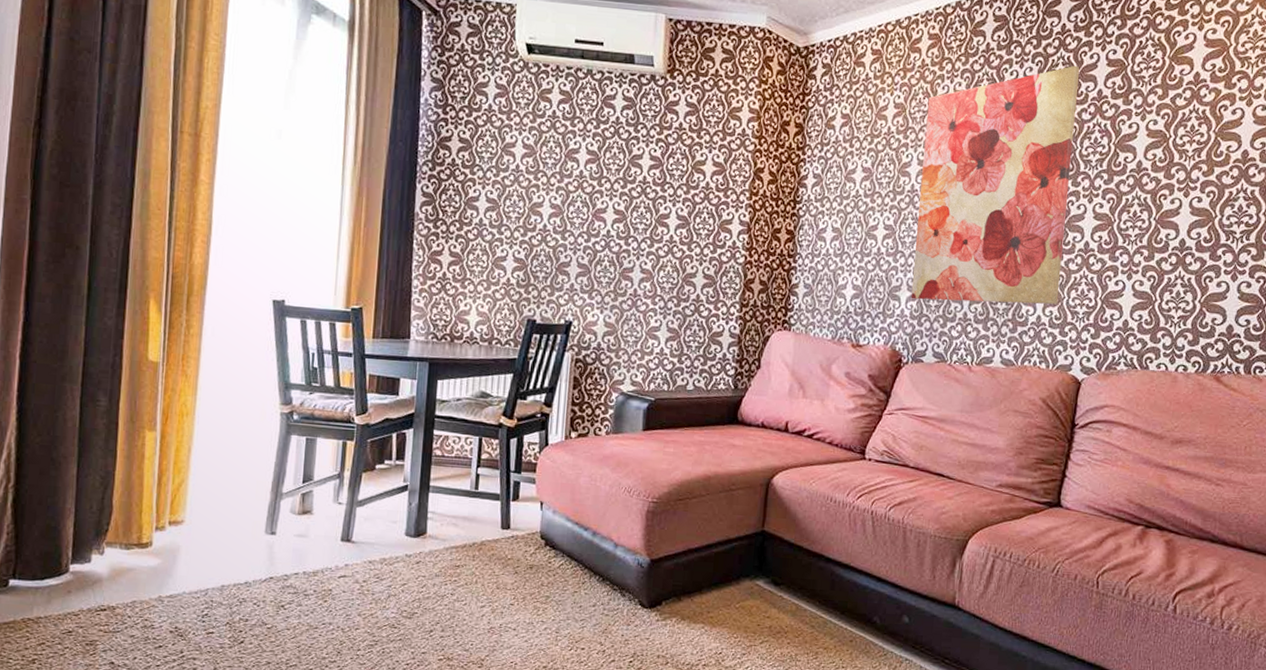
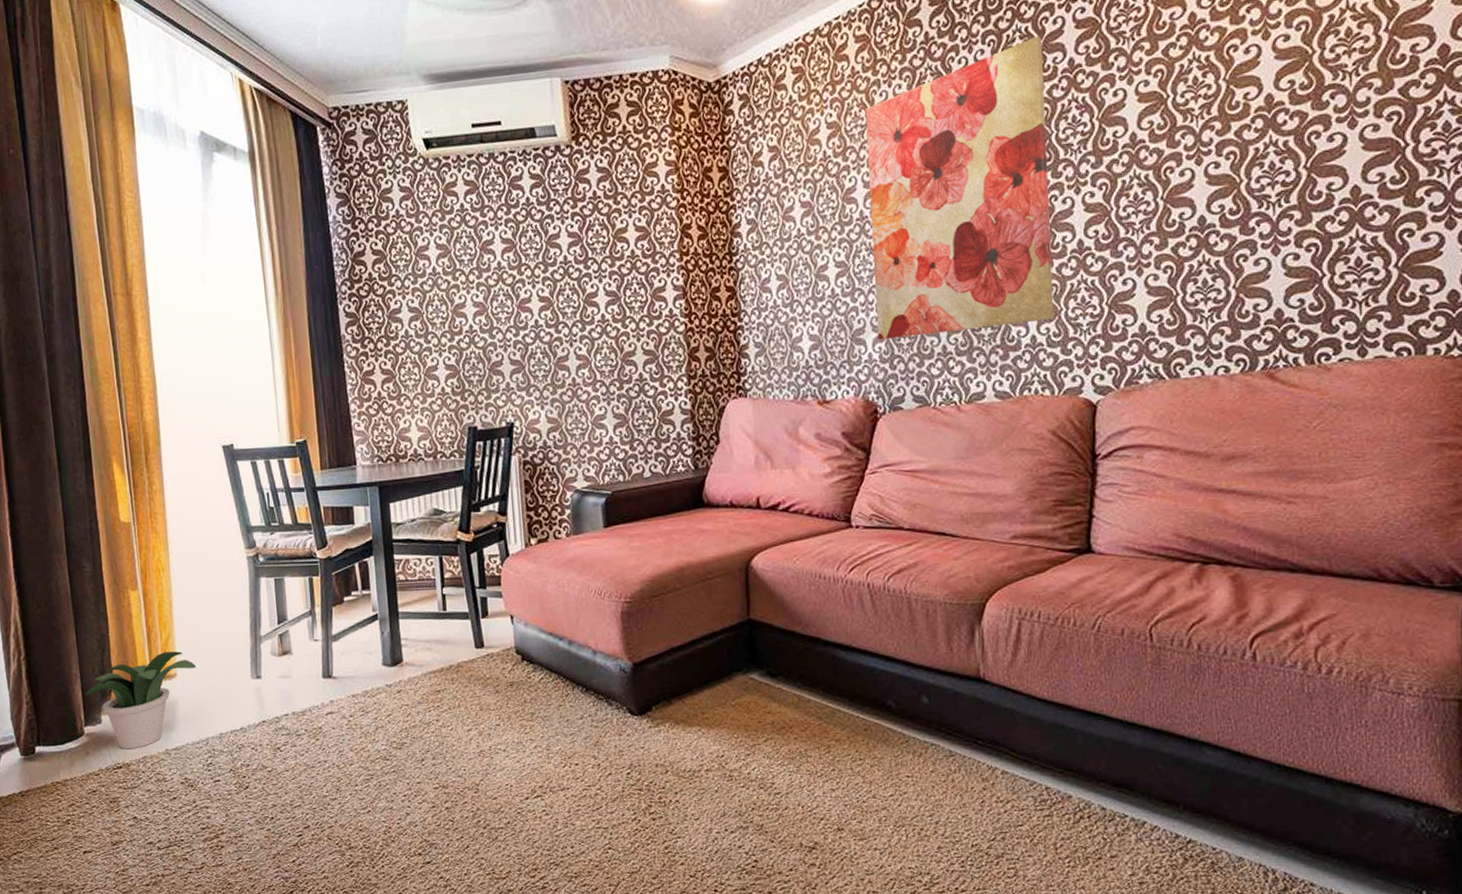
potted plant: none [77,497,208,593] -> present [85,651,197,750]

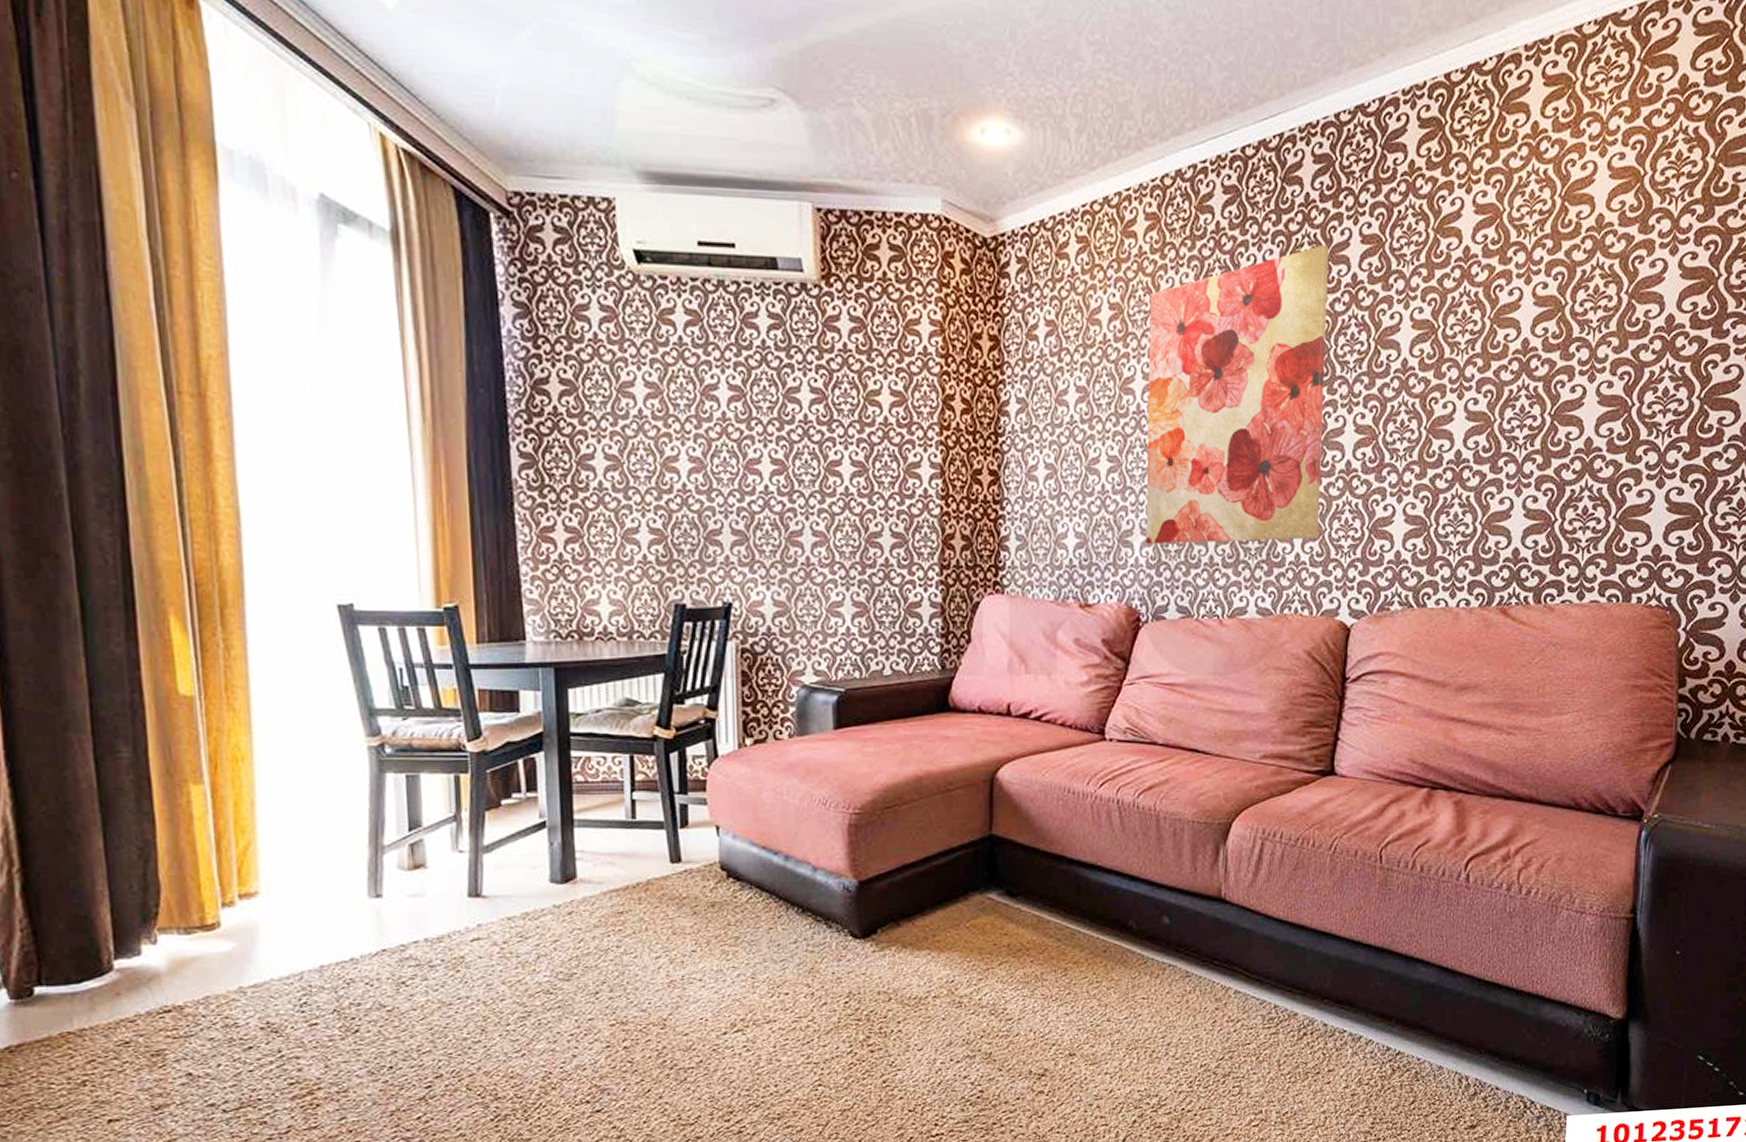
potted plant: present [85,651,197,750] -> none [116,863,289,988]

